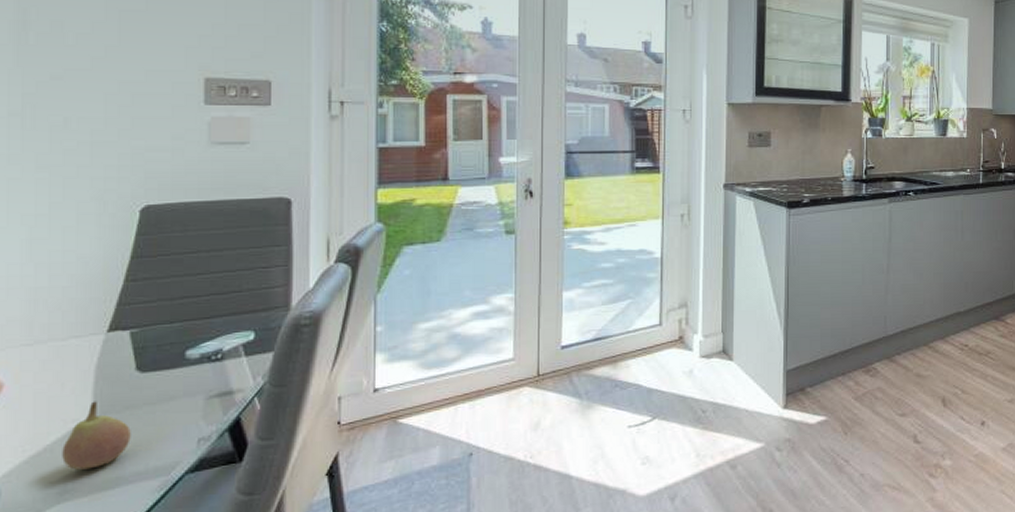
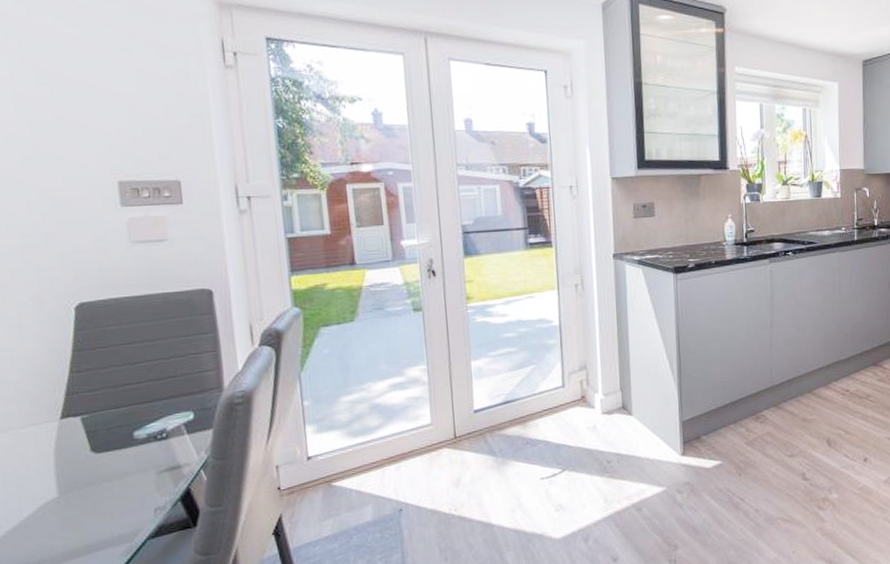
fruit: present [62,401,131,470] -> none [35,480,95,541]

